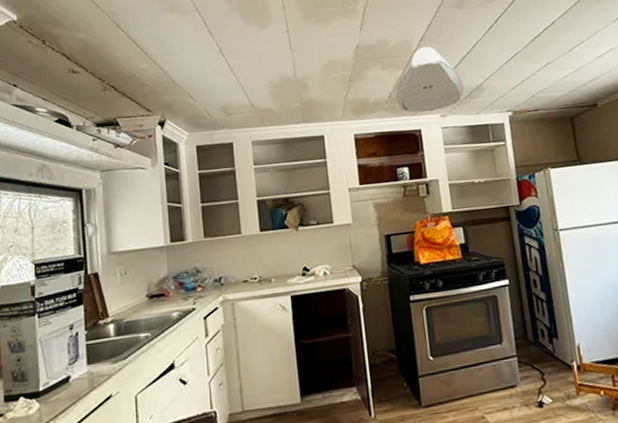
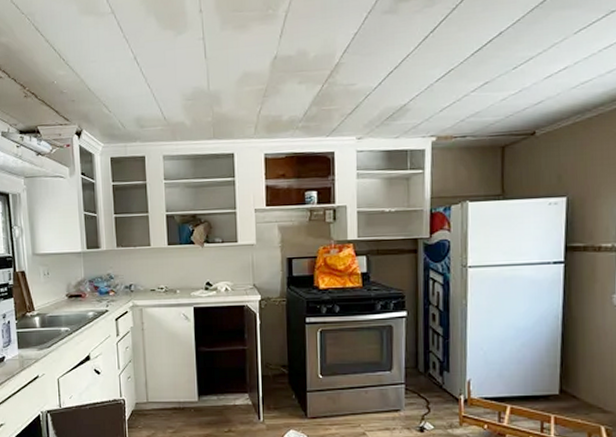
ceiling light fixture: present [395,46,464,113] -> none [310,59,385,134]

